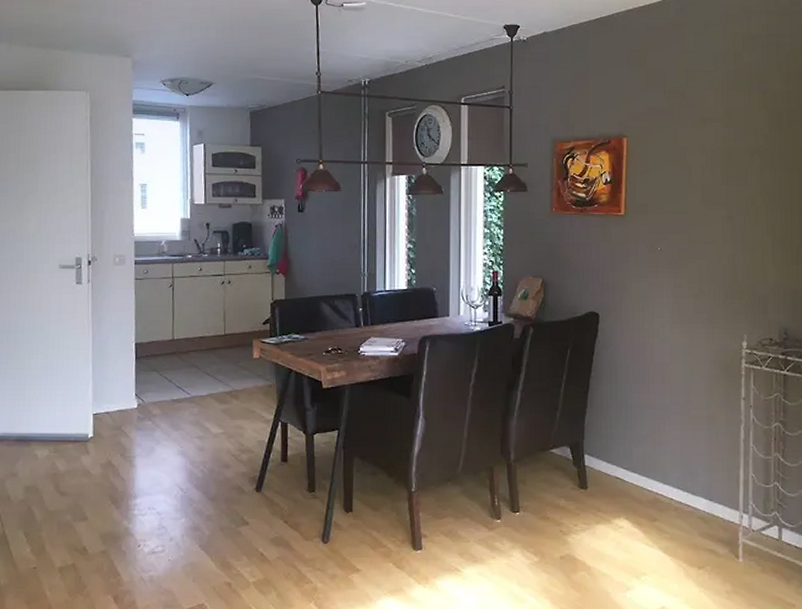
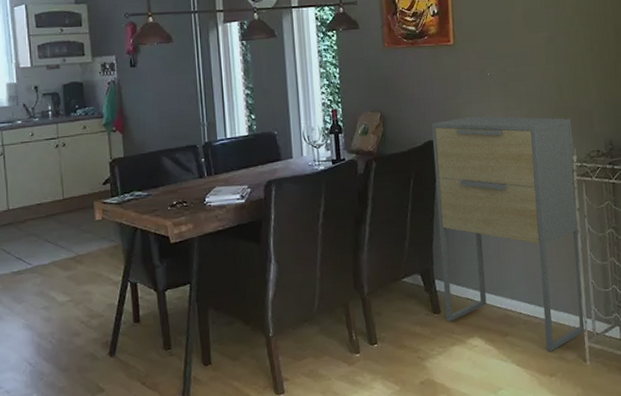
cabinet: none [592,290,745,542] -> present [432,116,586,352]

